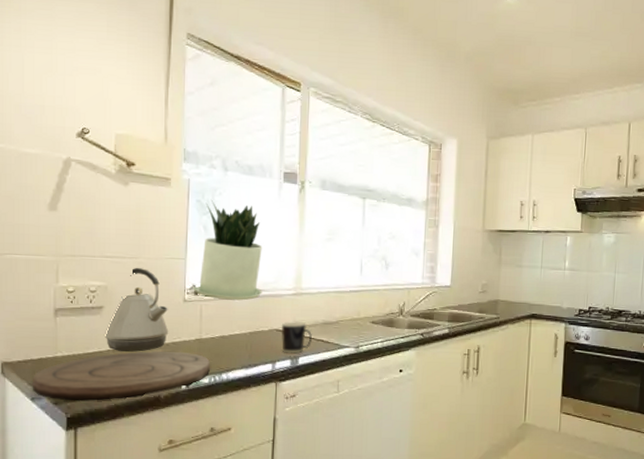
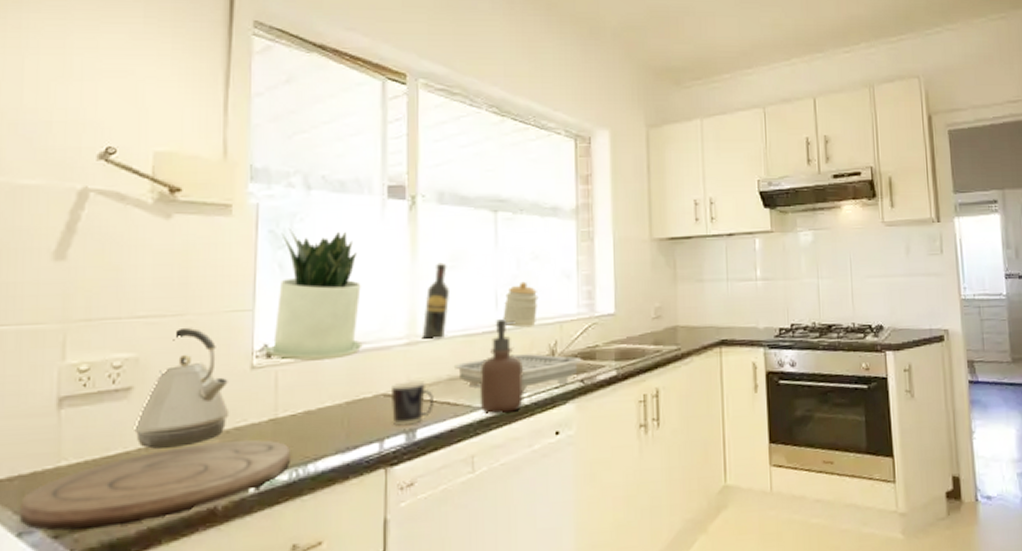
wine bottle: none [305,235,328,293] -> present [421,262,451,340]
dish rack: none [328,309,423,338] -> present [455,353,582,392]
soap dispenser: none [345,281,378,354] -> present [479,318,523,416]
jar: none [365,255,393,291] -> present [503,281,539,328]

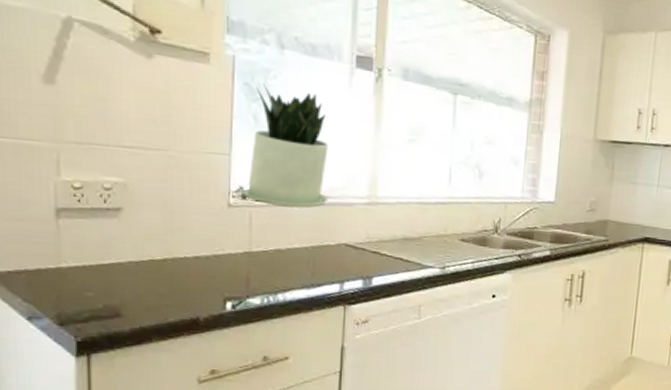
cutting board: present [18,439,292,531] -> none [27,264,264,322]
kettle: present [134,328,230,449] -> none [125,162,209,265]
mug: present [390,381,434,426] -> none [351,236,389,273]
wine bottle: present [421,262,451,340] -> none [381,134,409,204]
dish rack: present [455,353,582,392] -> none [409,224,522,259]
soap dispenser: present [479,318,523,416] -> none [429,192,469,276]
jar: present [503,281,539,328] -> none [454,162,488,204]

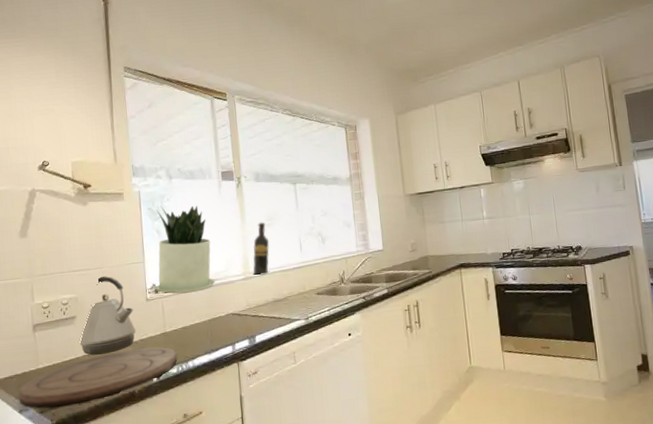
cutting board: none [27,264,264,322] -> present [18,346,178,409]
kettle: none [125,162,209,265] -> present [79,276,136,355]
wine bottle: none [381,134,409,204] -> present [253,222,270,276]

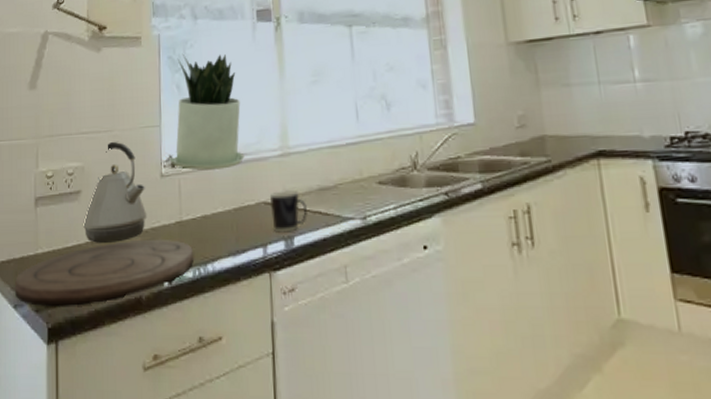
mug: none [236,303,265,334] -> present [269,190,307,233]
wine bottle: present [253,222,270,276] -> none [292,78,316,152]

